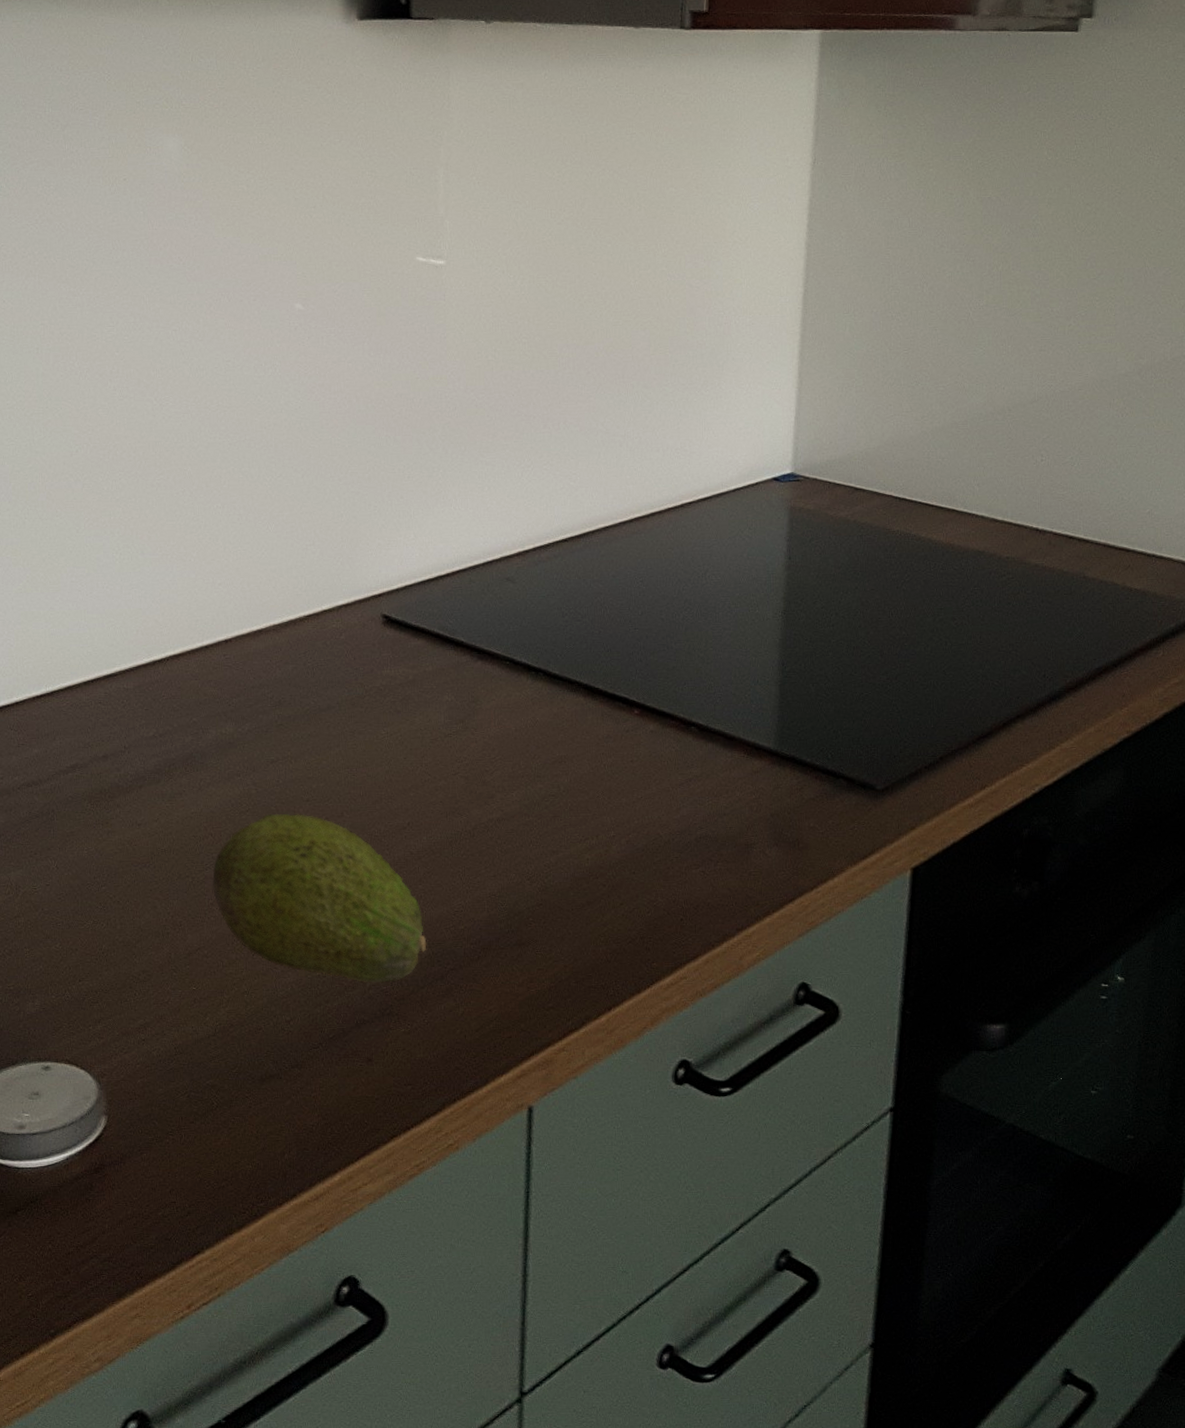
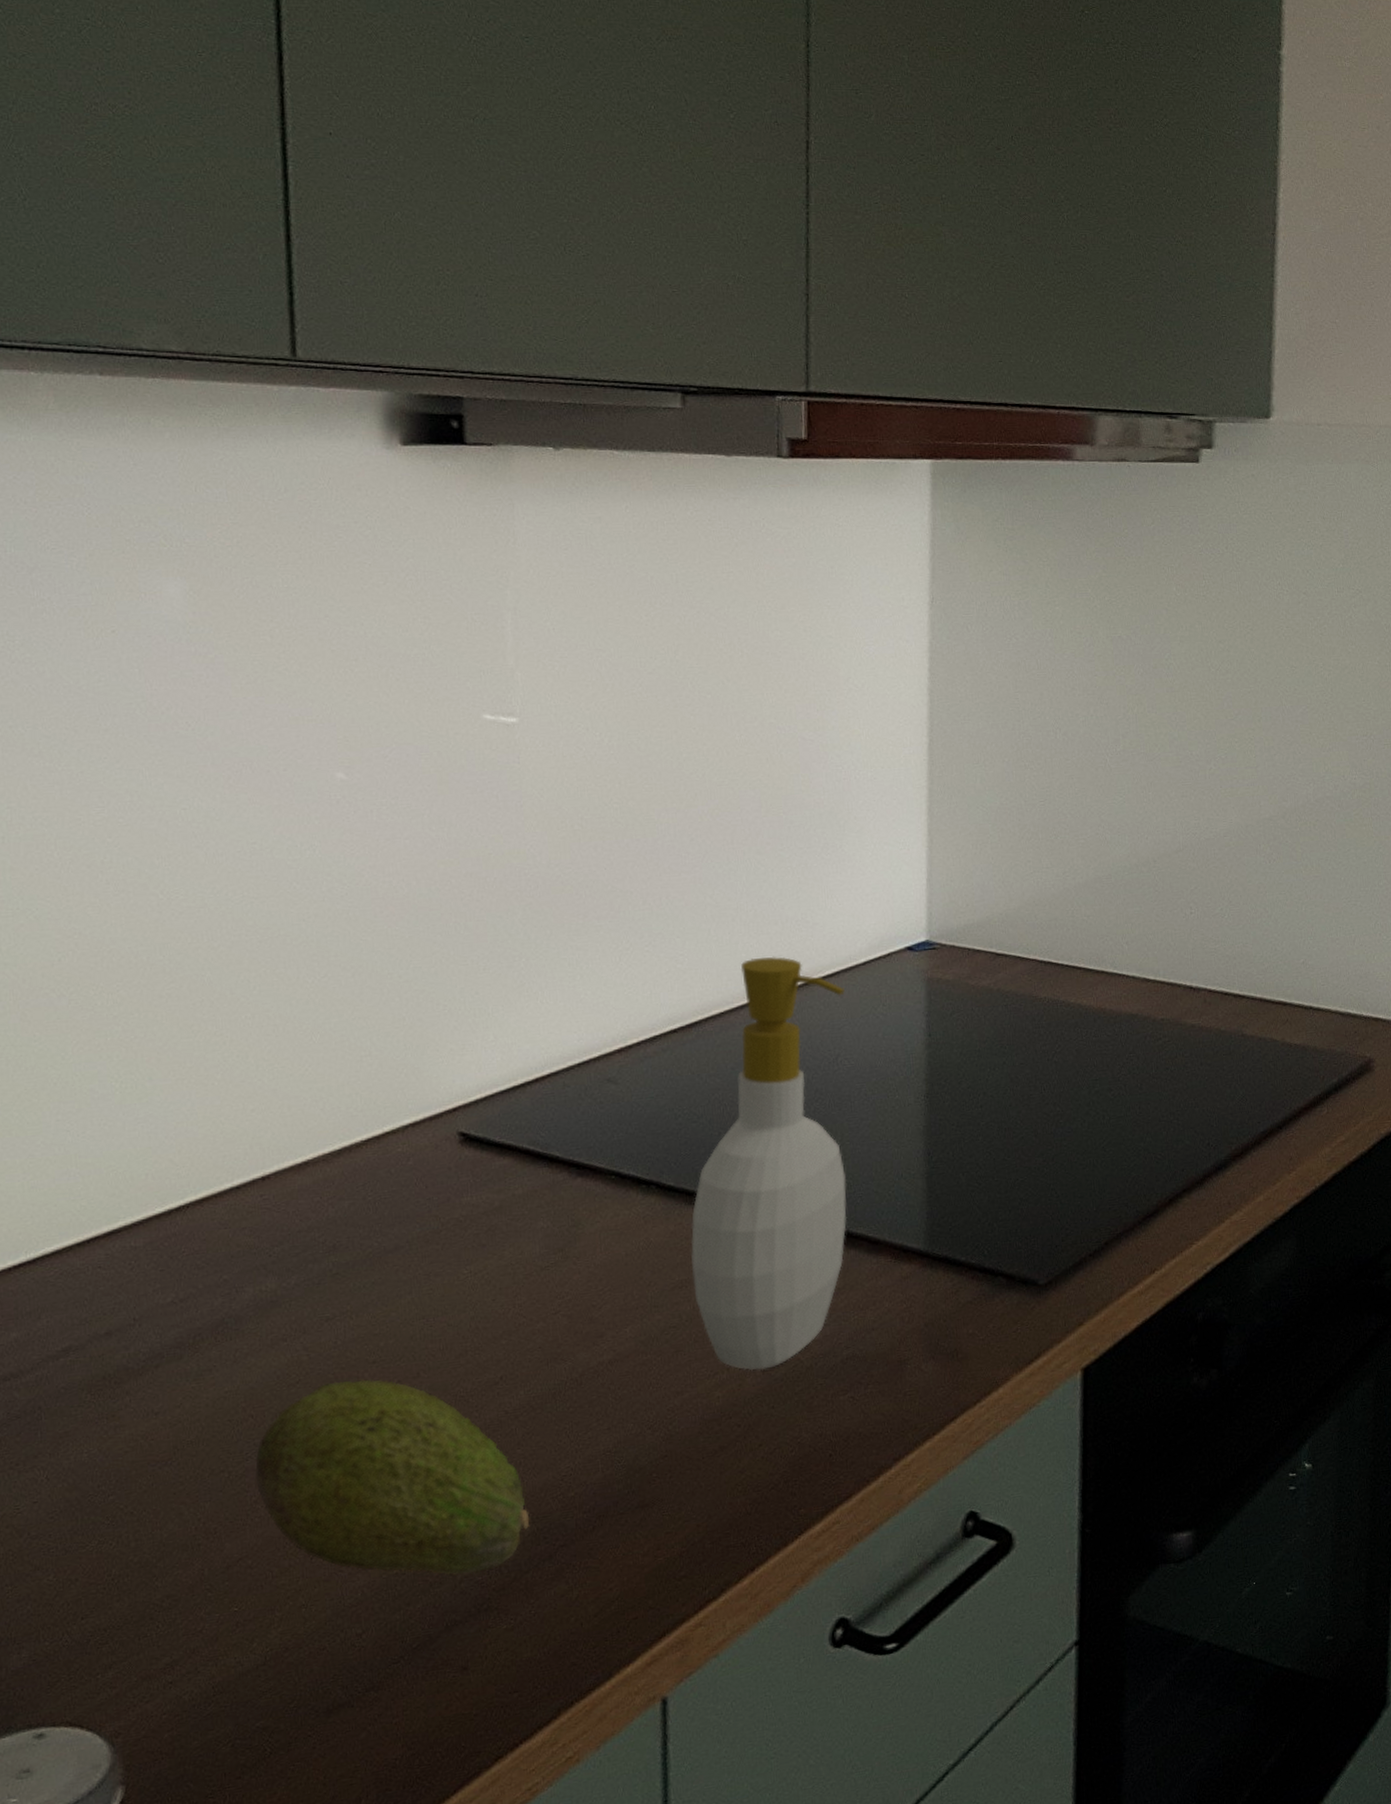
soap bottle: none [570,479,715,840] -> present [690,956,847,1371]

